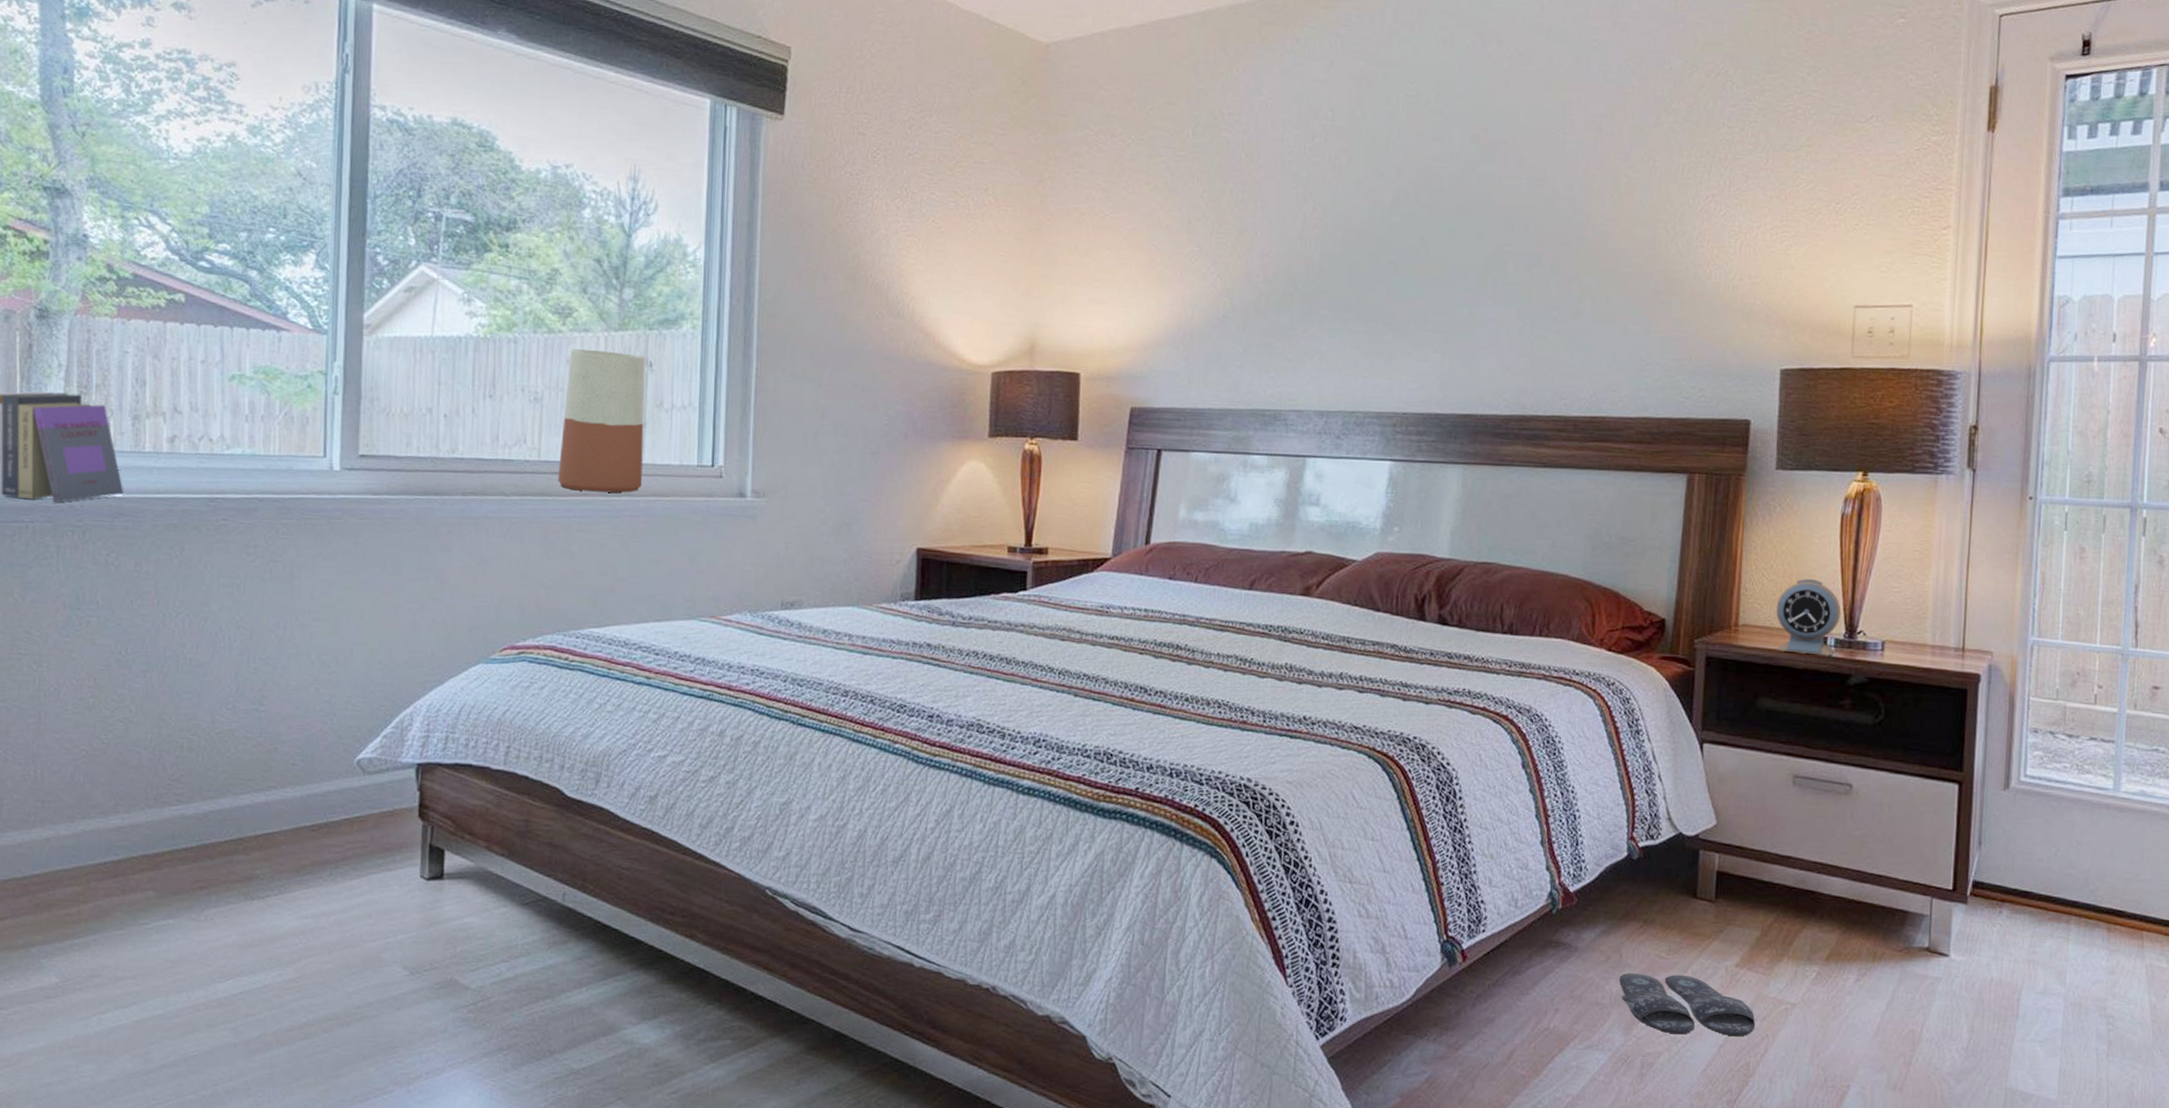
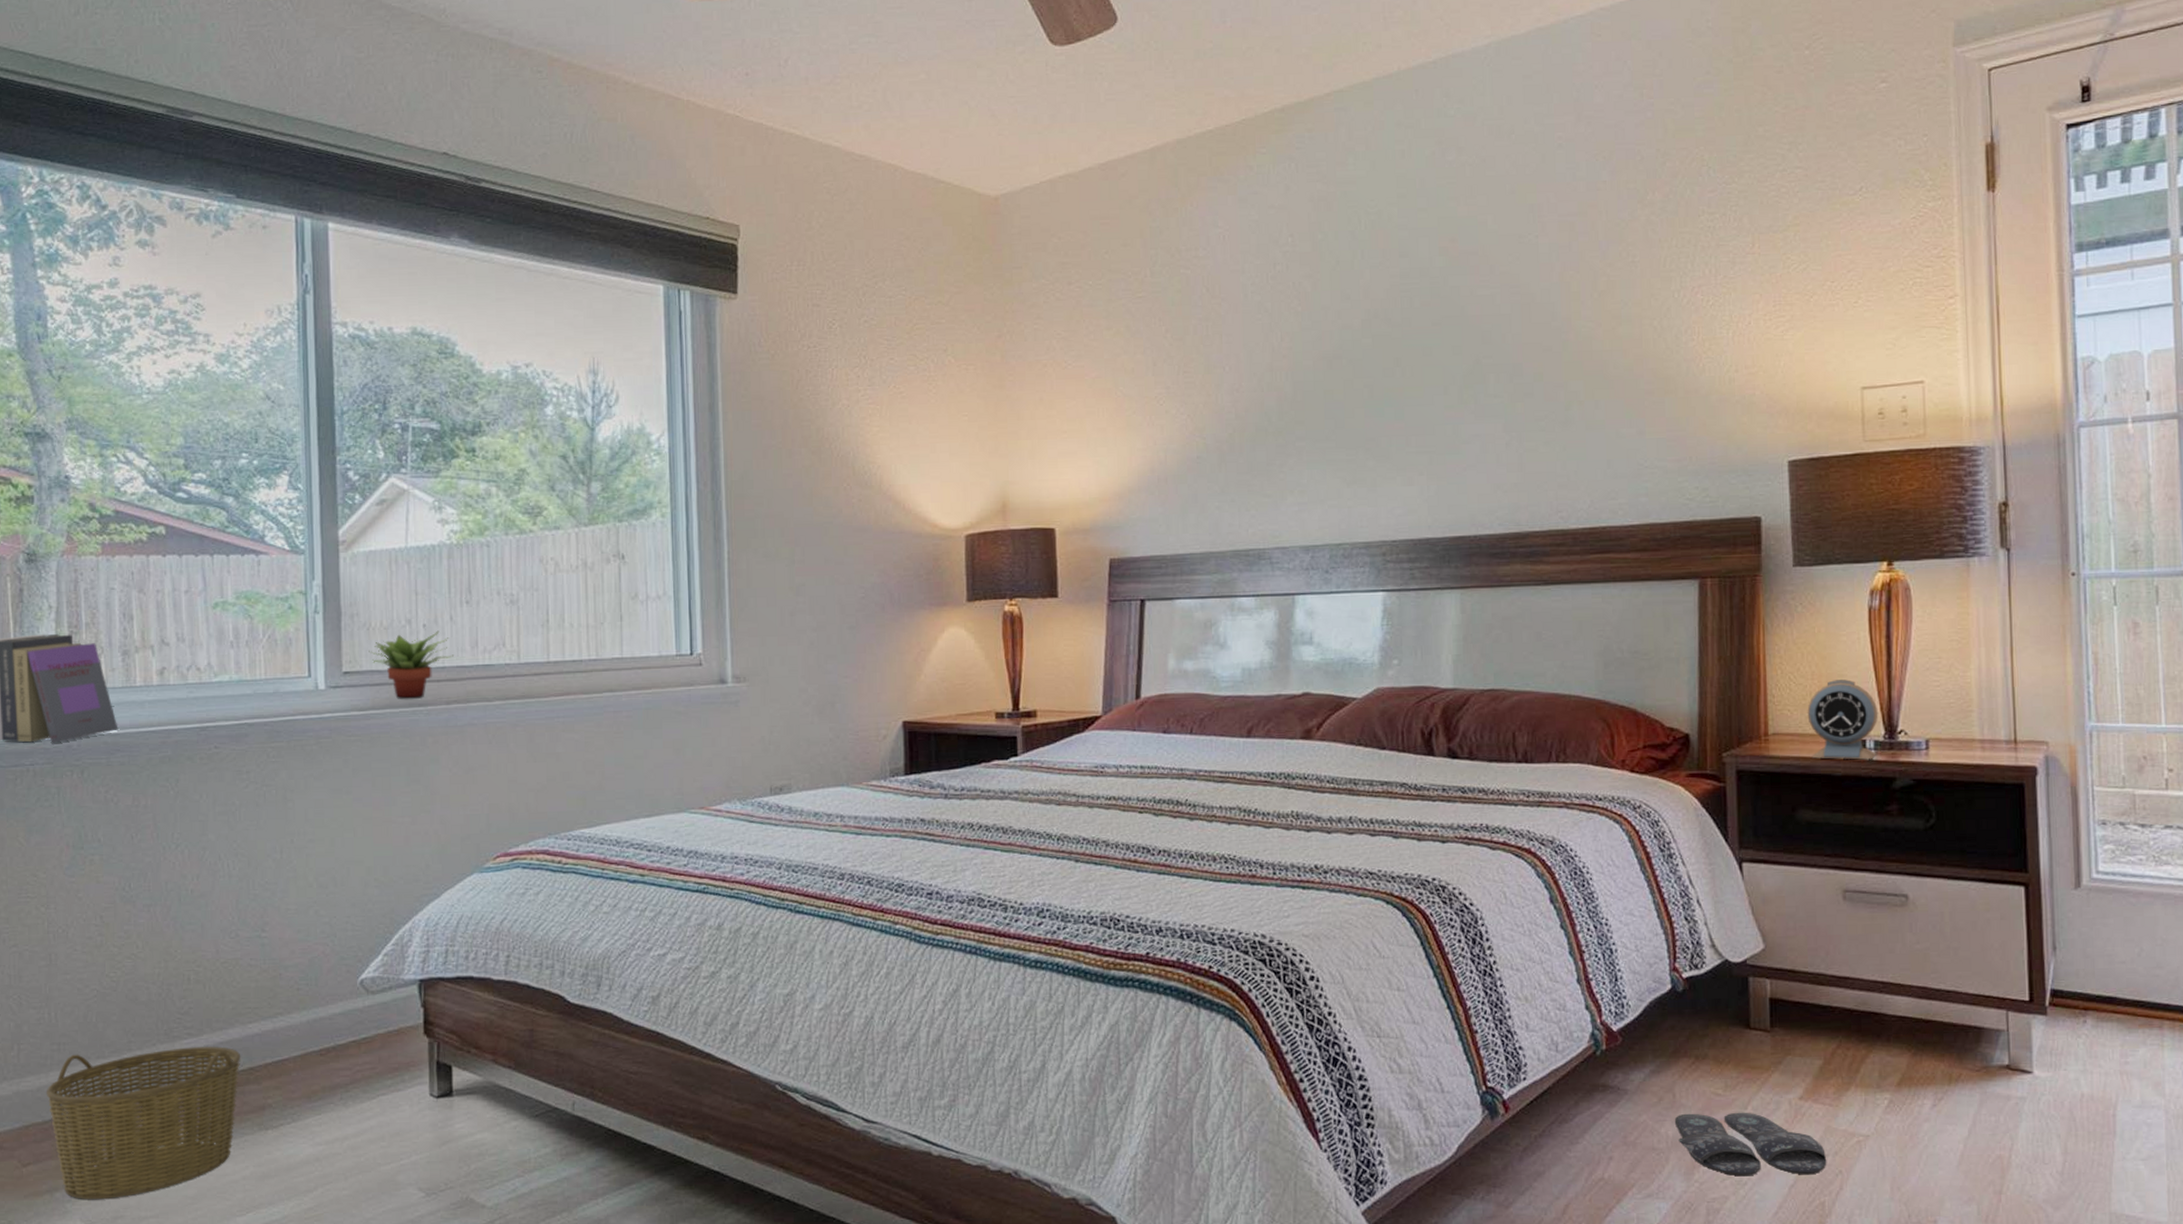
basket: none [27,812,231,957] -> present [46,1046,241,1199]
succulent plant: none [387,422,473,489] -> present [369,630,454,700]
vase: present [558,348,646,494] -> none [539,547,622,691]

